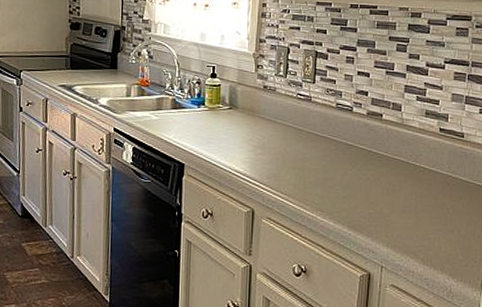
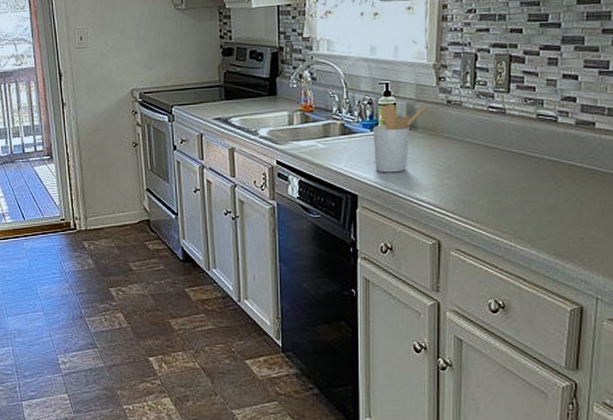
utensil holder: none [199,84,247,146] -> present [373,103,427,173]

